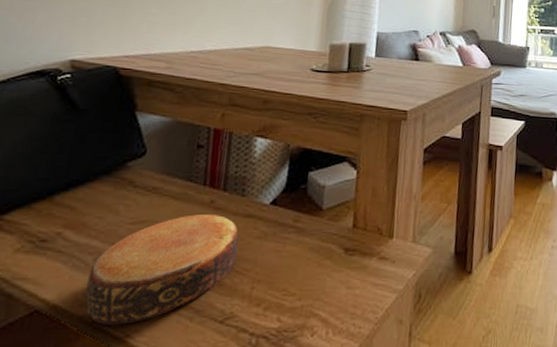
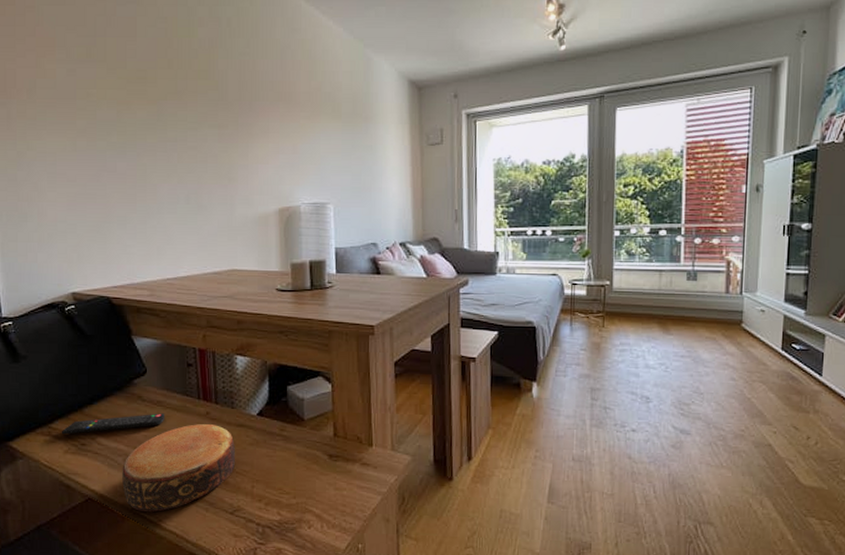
remote control: none [16,201,160,229] -> present [61,413,165,435]

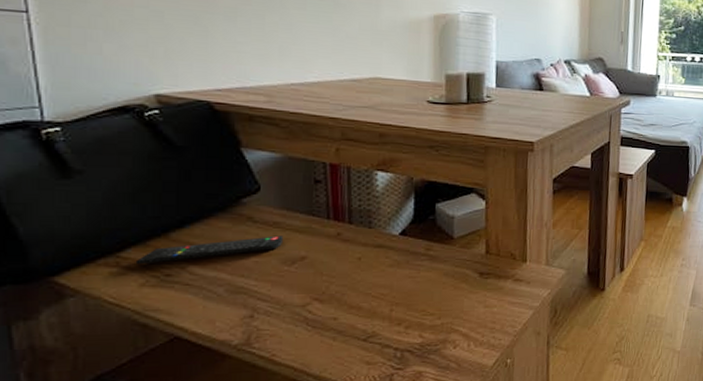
bowl: present [122,424,235,512] -> none [223,246,372,347]

